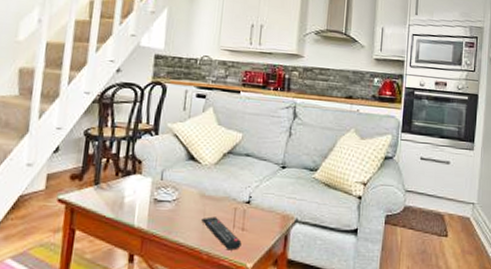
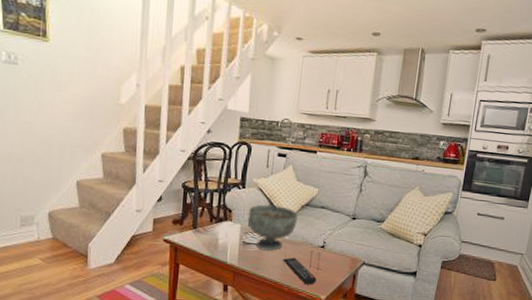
decorative bowl: none [160,153,220,209] -> present [247,204,299,251]

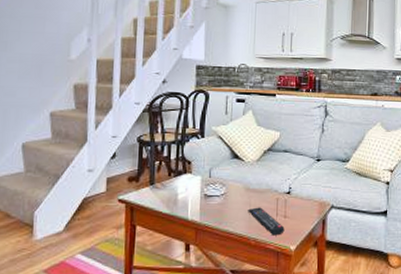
decorative bowl: present [247,204,299,251] -> none [208,153,262,202]

